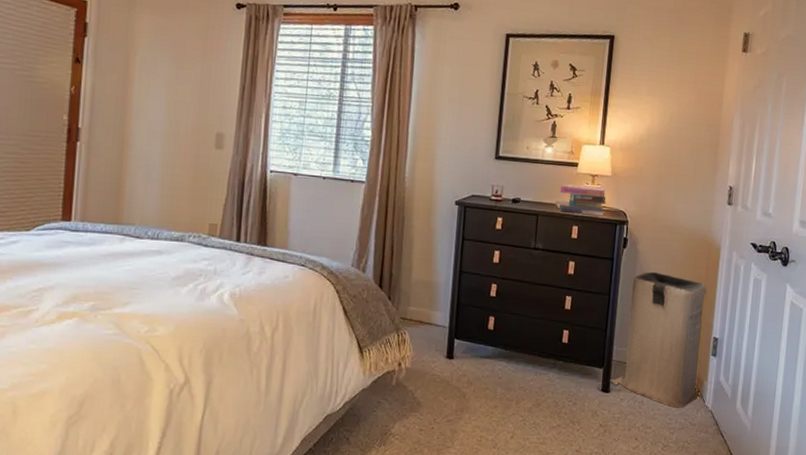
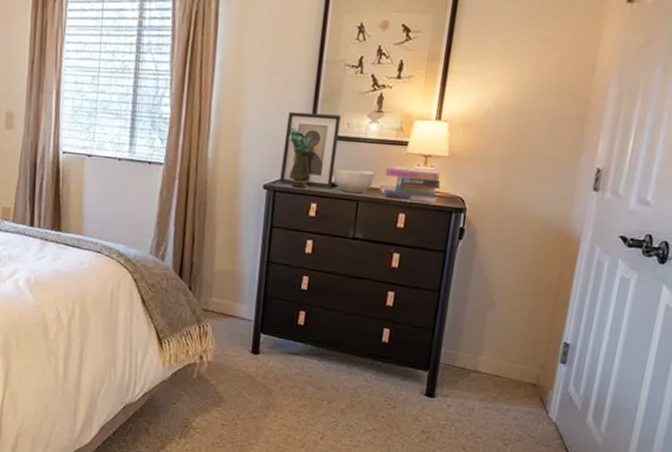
picture frame: none [470,136,521,203] -> present [280,111,341,188]
vase: none [477,148,499,204] -> present [289,126,314,189]
bowl: none [515,185,552,209] -> present [332,167,375,194]
laundry basket: present [610,272,707,408] -> none [436,267,560,418]

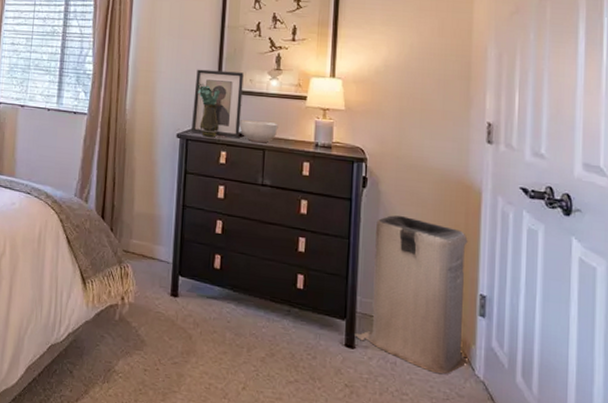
books: present [379,166,441,203] -> none [283,118,340,153]
laundry basket: none [436,267,560,418] -> present [355,215,469,374]

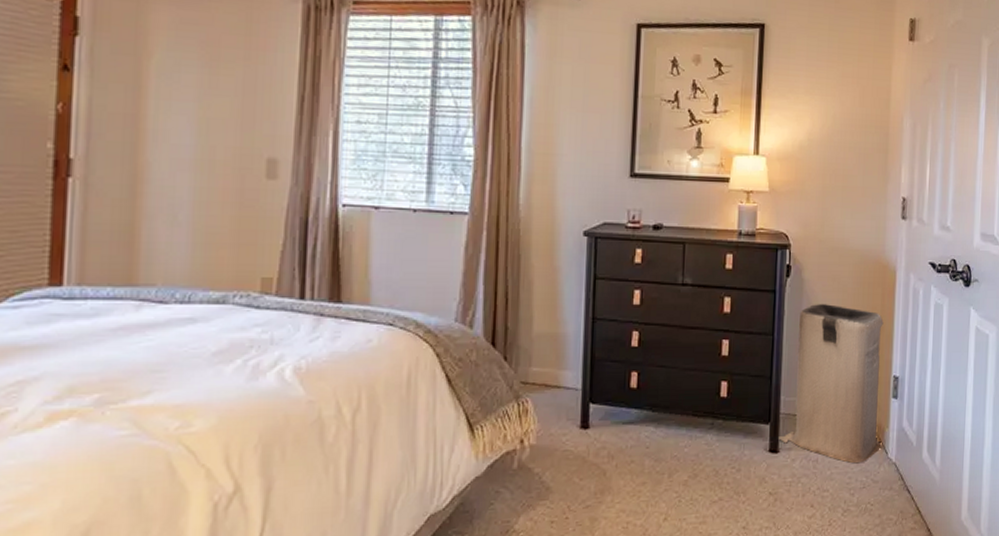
picture frame: present [191,69,244,137] -> none [601,150,661,231]
vase: present [198,81,221,138] -> none [608,165,635,233]
bowl: present [239,119,278,143] -> none [656,208,700,236]

